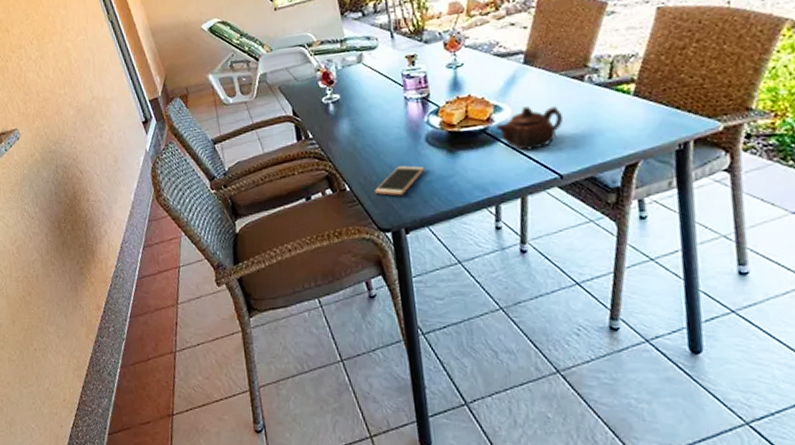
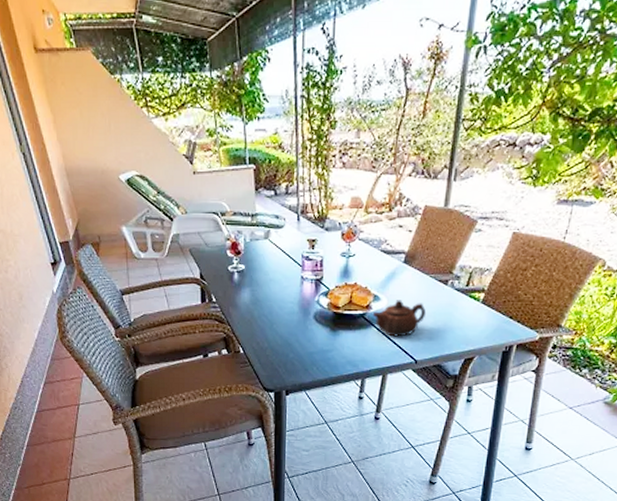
smartphone: present [375,165,425,196] -> none [265,337,309,363]

